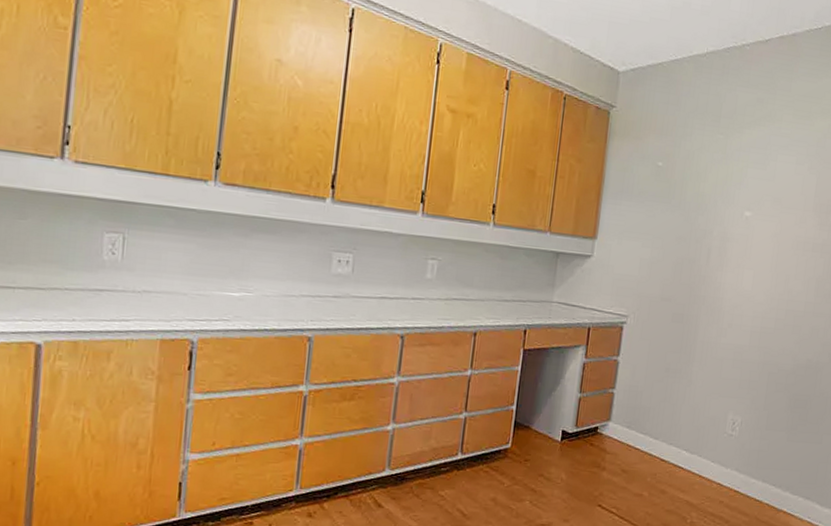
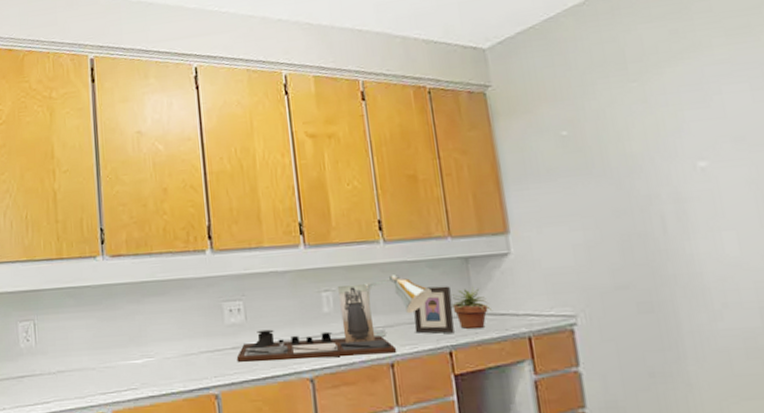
desk organizer: none [335,257,482,325] -> present [236,284,397,362]
desk lamp: none [465,256,523,308] -> present [365,275,432,337]
picture frame: none [501,272,538,314] -> present [414,286,454,334]
potted plant: none [535,278,567,314] -> present [450,287,493,329]

